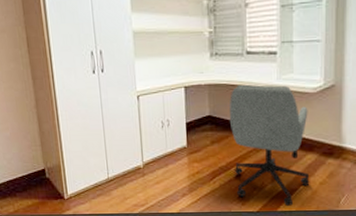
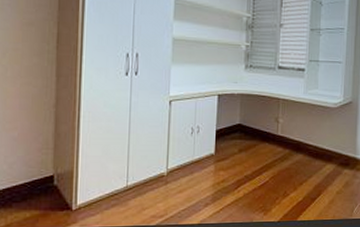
office chair: present [229,84,310,207] -> none [258,96,329,216]

